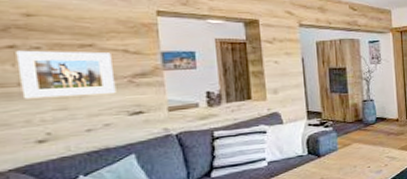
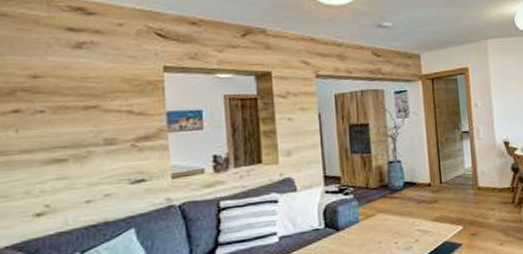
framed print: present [15,50,116,99] -> none [20,114,118,168]

